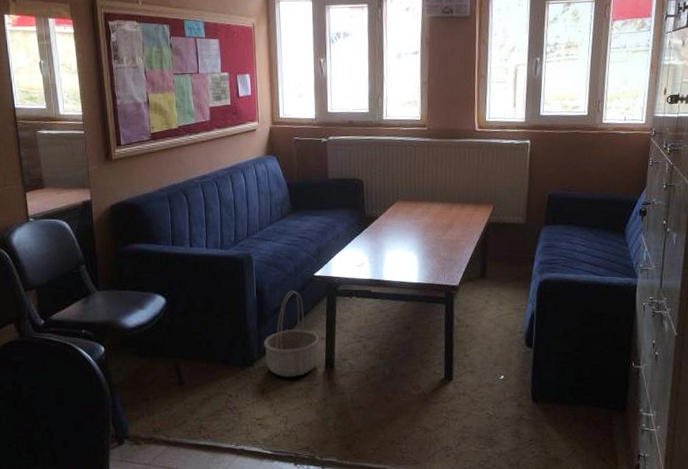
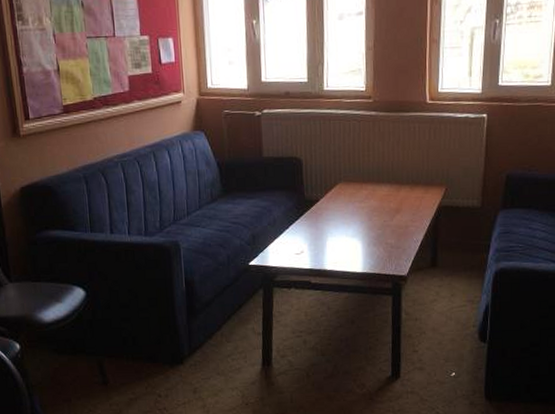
basket: present [264,290,320,377] -> none [195,281,256,376]

